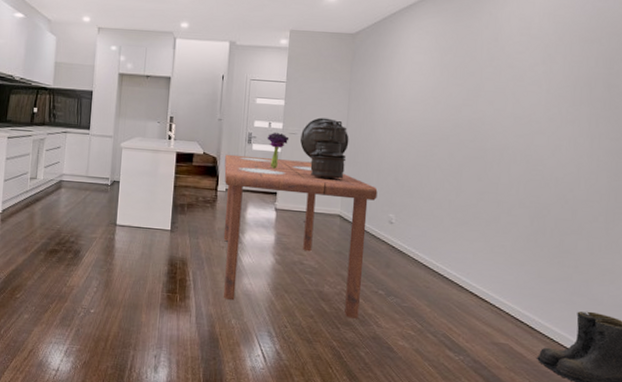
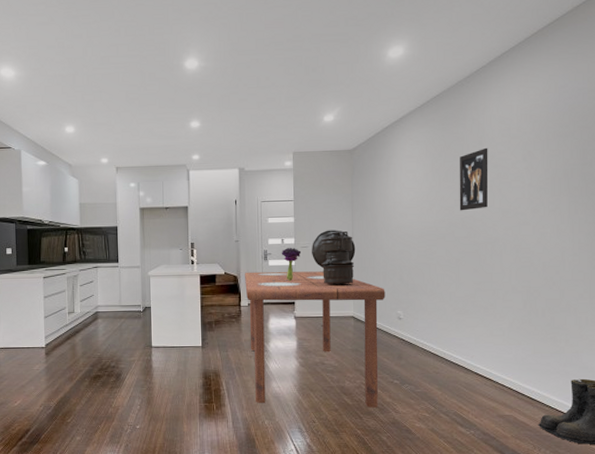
wall art: none [467,45,504,112] -> present [459,147,489,211]

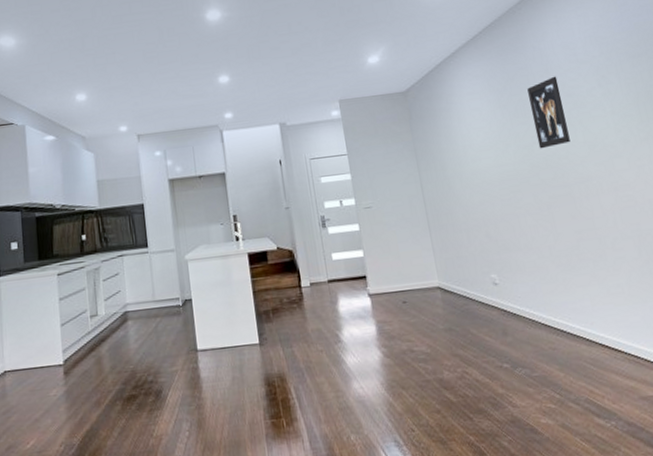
table: present [245,271,385,408] -> none [301,234,490,412]
bouquet: present [281,247,302,281] -> none [341,209,366,250]
lantern: present [311,230,356,285] -> none [376,183,433,250]

